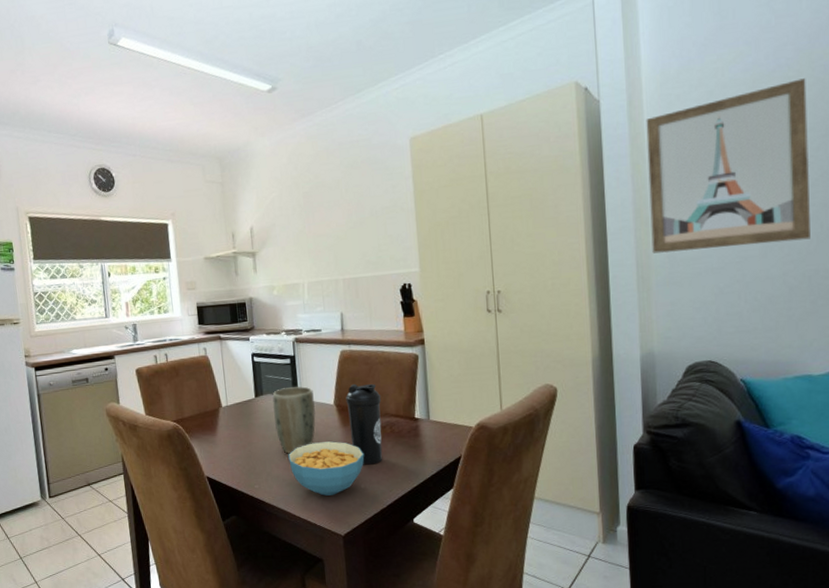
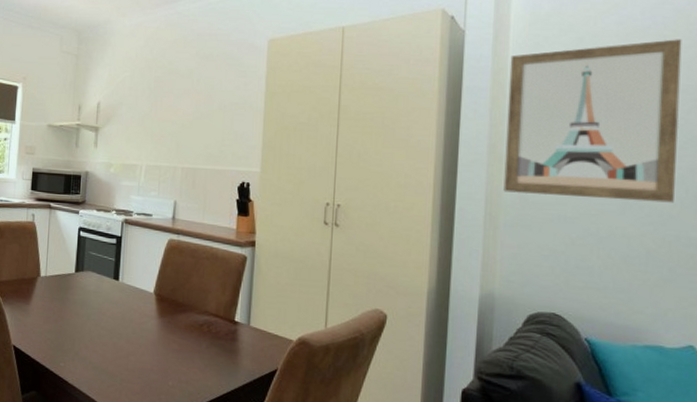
plant pot: present [272,386,316,454] -> none [91,267,135,336]
cereal bowl: present [288,441,365,496] -> none [99,328,177,388]
water bottle: present [345,383,383,465] -> none [165,275,202,363]

